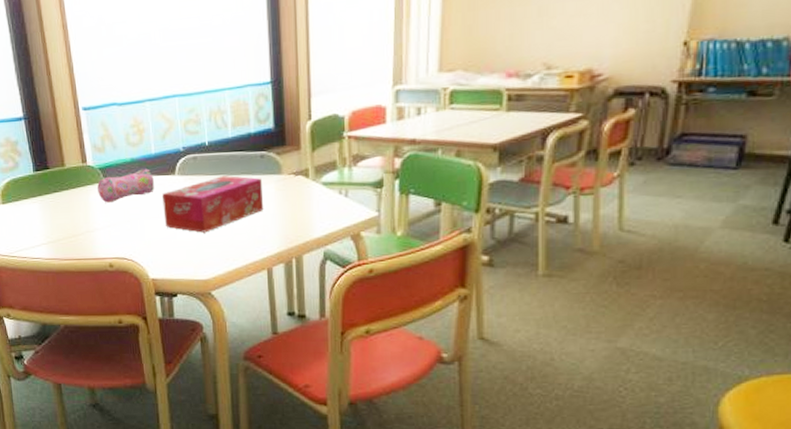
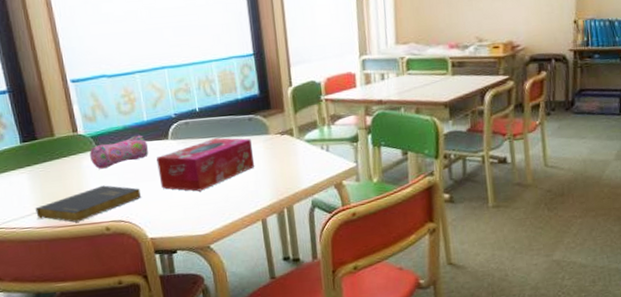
book: none [45,220,146,256] -> present [35,185,142,223]

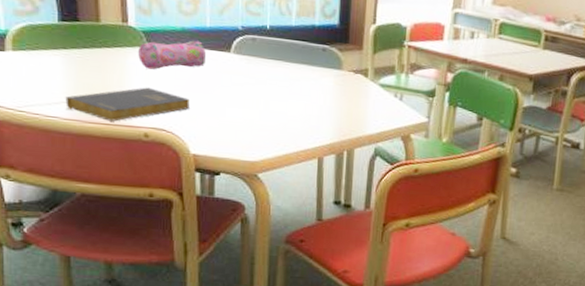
tissue box: present [156,138,255,192] -> none [213,61,321,115]

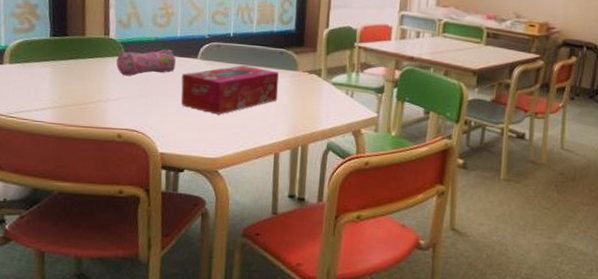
book: present [65,87,191,122] -> none [51,92,160,124]
tissue box: none [213,61,321,115] -> present [181,65,279,115]

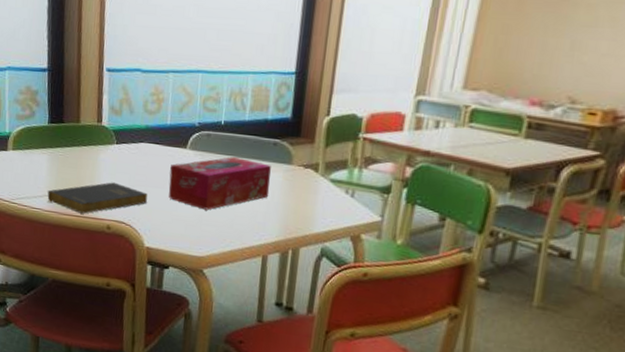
book: none [51,92,160,124] -> present [47,182,148,214]
pencil case: present [116,49,176,77] -> none [108,137,165,166]

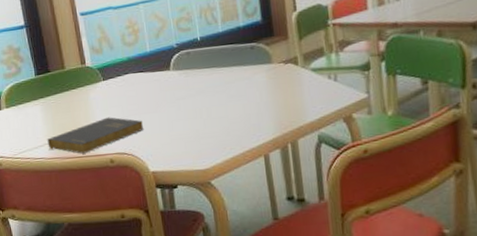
tissue box: present [169,157,271,210] -> none [158,67,257,124]

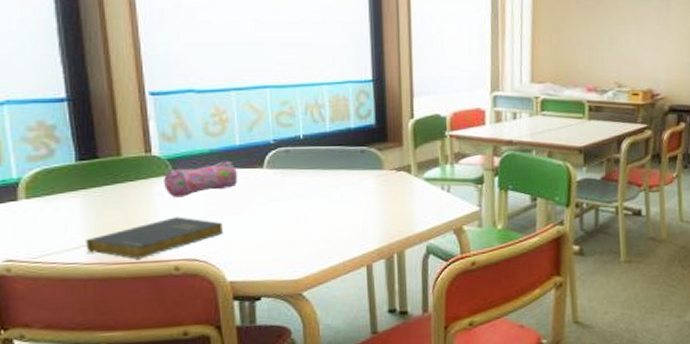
pencil case: none [96,66,151,101] -> present [164,161,237,198]

